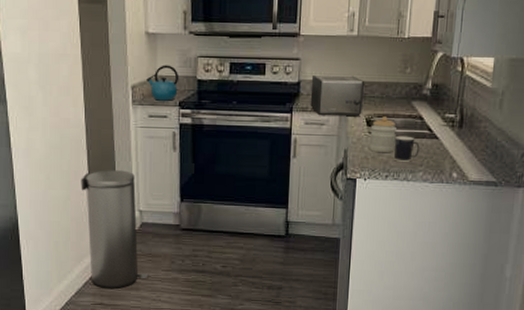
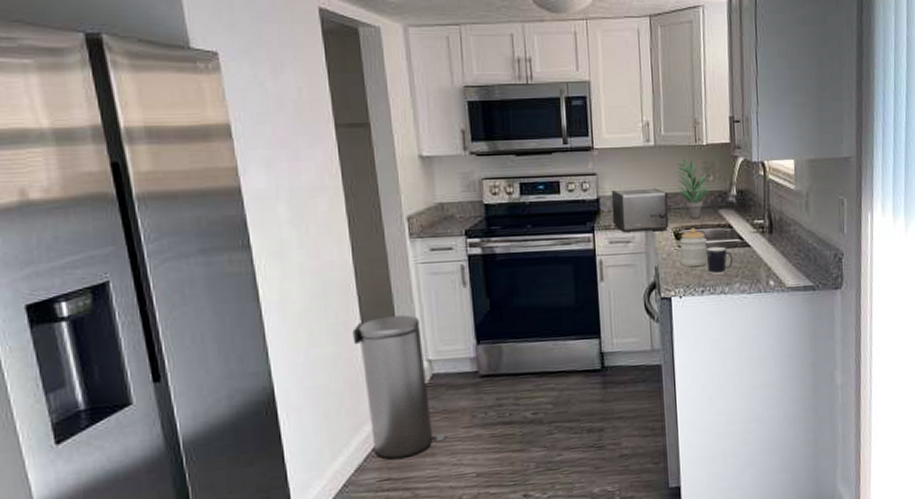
kettle: present [146,65,179,101] -> none [424,190,463,231]
potted plant: none [375,49,406,107] -> present [676,158,710,218]

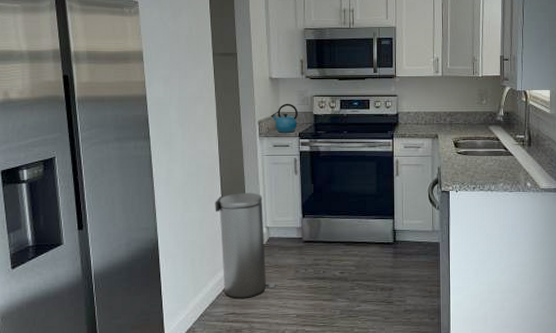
kettle: none [424,190,463,231] -> present [271,103,299,133]
toaster: present [611,187,669,233] -> none [407,107,451,141]
potted plant: present [676,158,710,218] -> none [458,86,483,132]
jar: present [679,228,708,267] -> none [458,139,479,169]
mug: present [706,246,733,276] -> none [478,154,499,176]

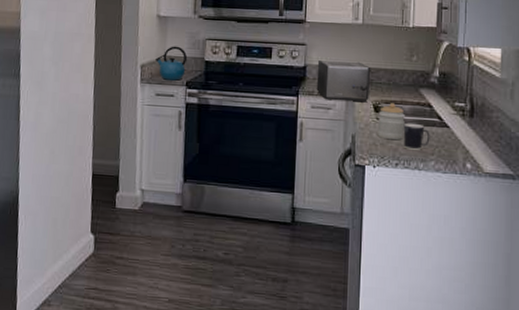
pedal bin: present [215,193,276,299] -> none [84,146,147,273]
toaster: none [407,107,451,141] -> present [316,60,371,103]
jar: none [458,139,479,169] -> present [377,103,405,141]
mug: none [478,154,499,176] -> present [403,122,430,151]

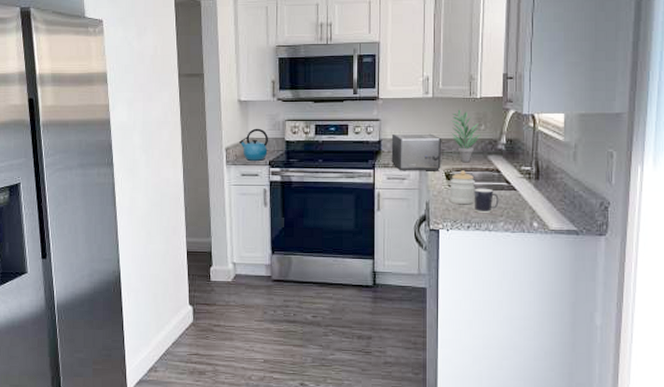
potted plant: none [381,37,413,94] -> present [451,109,481,162]

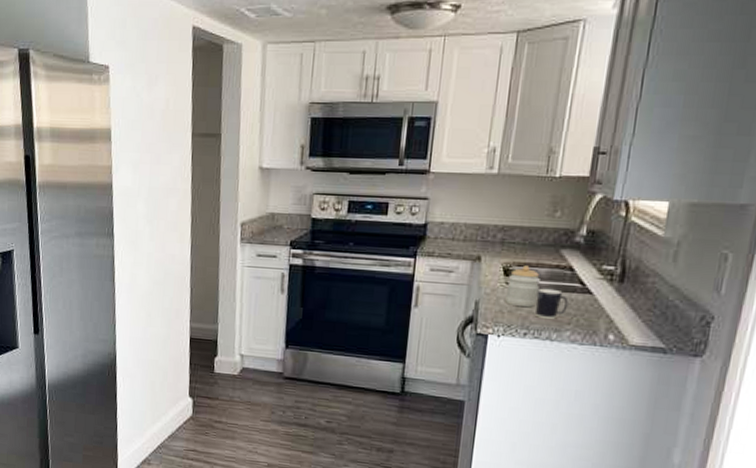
kettle: present [239,128,269,161] -> none [257,201,292,240]
toaster: present [391,133,442,171] -> none [437,217,504,265]
potted plant: present [451,109,481,162] -> none [516,189,555,256]

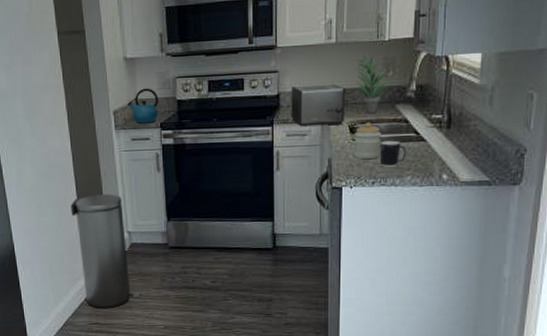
pedal bin: none [181,309,246,436] -> present [70,194,141,308]
kettle: none [257,201,292,240] -> present [127,88,159,124]
toaster: none [437,217,504,265] -> present [291,83,346,127]
potted plant: none [516,189,555,256] -> present [356,54,389,113]

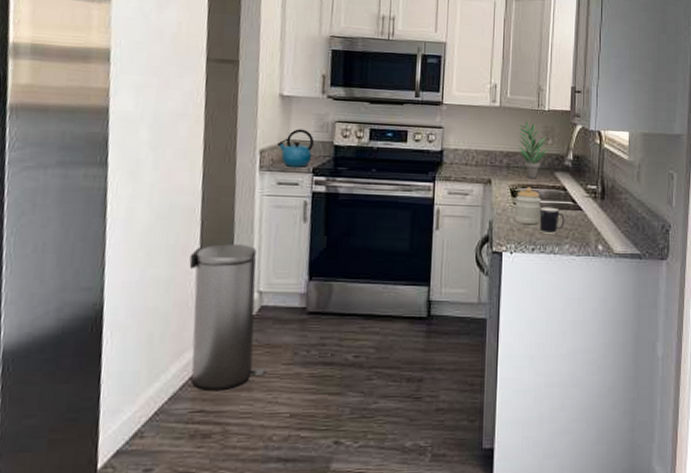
toaster: present [291,83,346,127] -> none [453,144,509,187]

